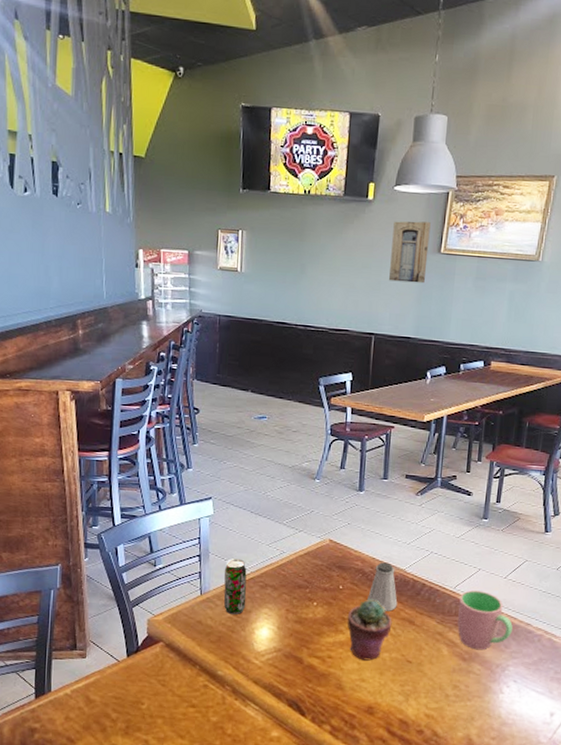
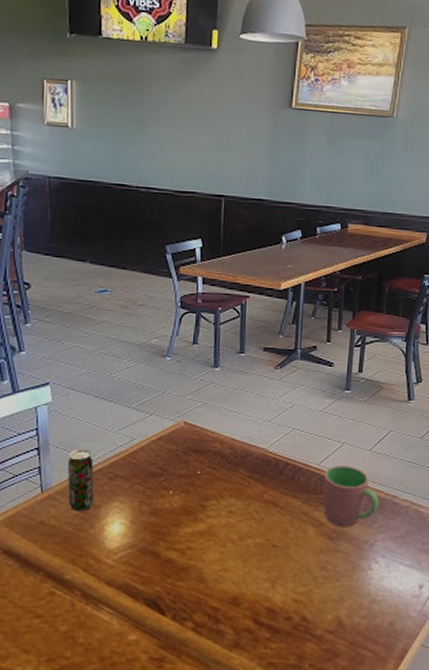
potted succulent: present [347,599,392,661] -> none [206,483,255,549]
saltshaker: present [367,562,398,611] -> none [228,442,260,494]
wall art: present [389,221,431,284] -> none [238,72,280,141]

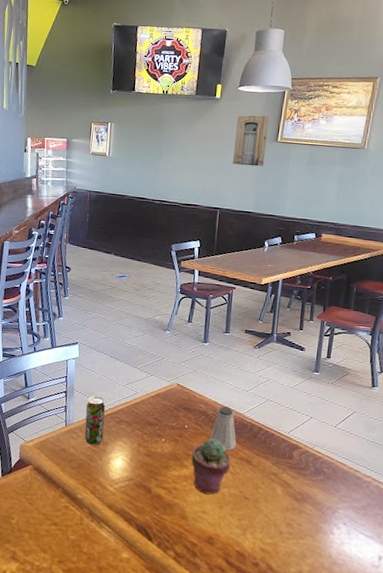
potted succulent: none [206,483,255,549] -> present [191,438,232,495]
saltshaker: none [228,442,260,494] -> present [210,406,237,451]
wall art: none [238,72,280,141] -> present [233,115,269,167]
cup: present [323,466,379,528] -> none [291,436,342,492]

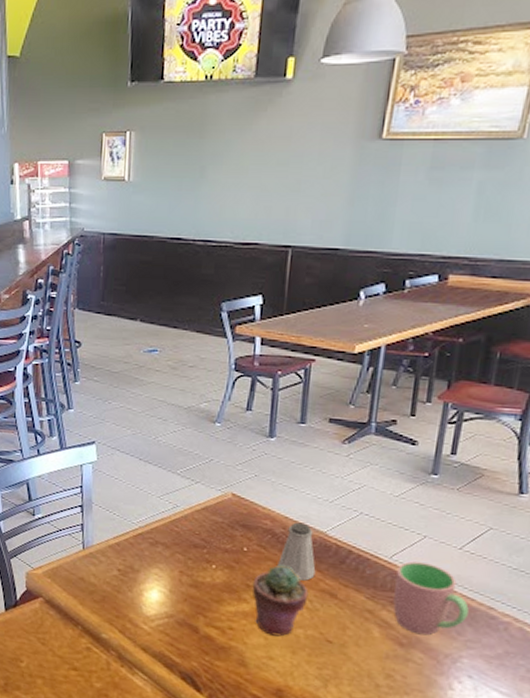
beverage can: present [84,396,106,446] -> none [108,511,135,574]
wall art: present [233,115,269,167] -> none [312,100,369,180]
cup: none [291,436,342,492] -> present [393,561,469,636]

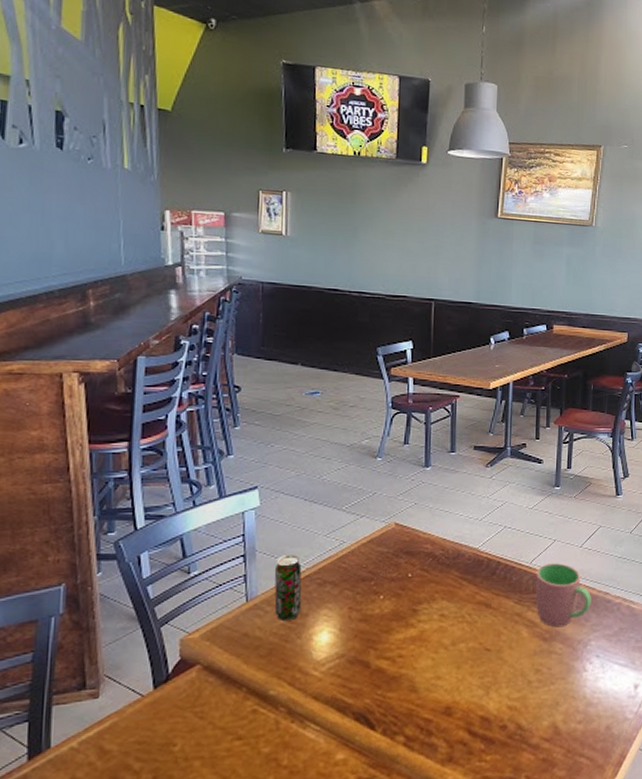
beverage can: none [108,511,135,574] -> present [274,555,302,622]
potted succulent: present [252,564,309,637] -> none [418,584,467,655]
saltshaker: present [278,522,316,581] -> none [439,542,472,596]

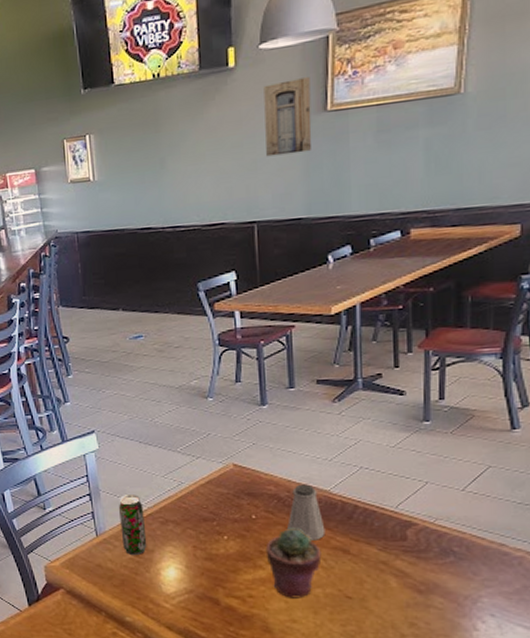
potted succulent: none [418,584,467,655] -> present [265,527,322,599]
saltshaker: none [439,542,472,596] -> present [287,484,326,540]
wall art: none [447,185,486,248] -> present [264,77,312,157]
cup: present [536,563,591,628] -> none [405,508,480,580]

